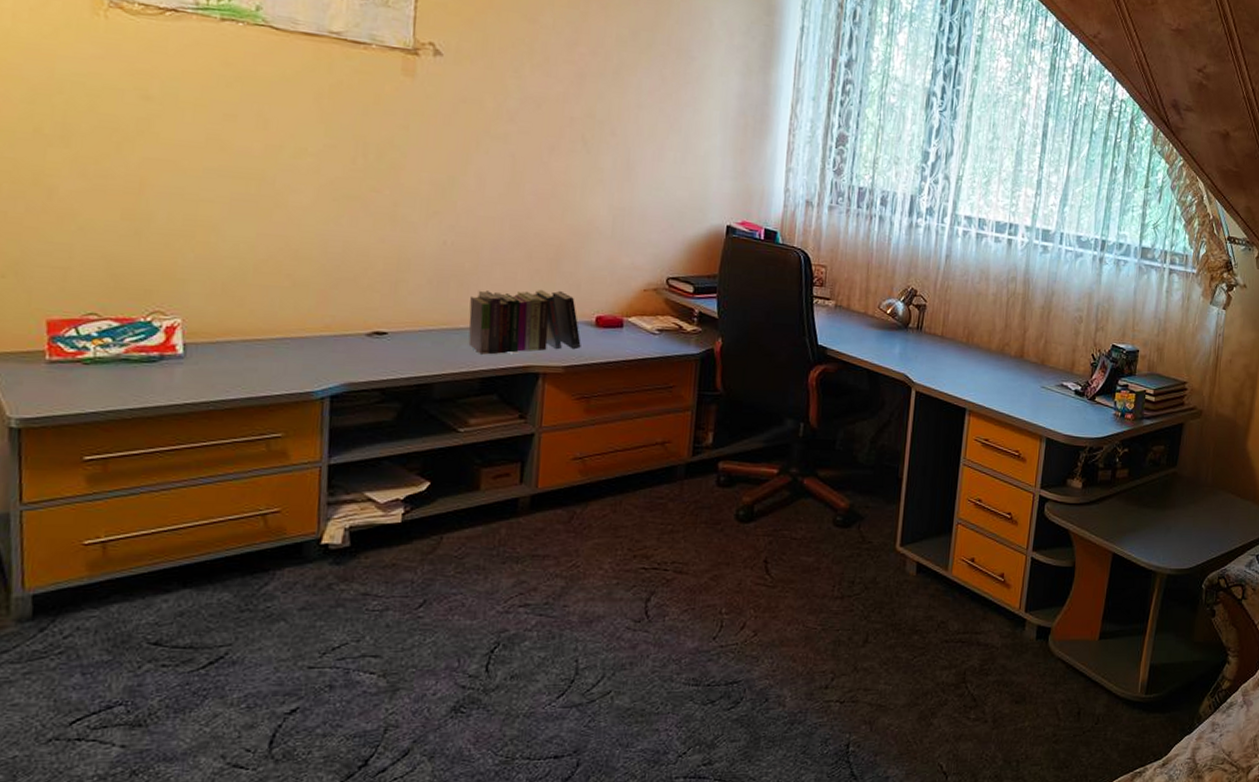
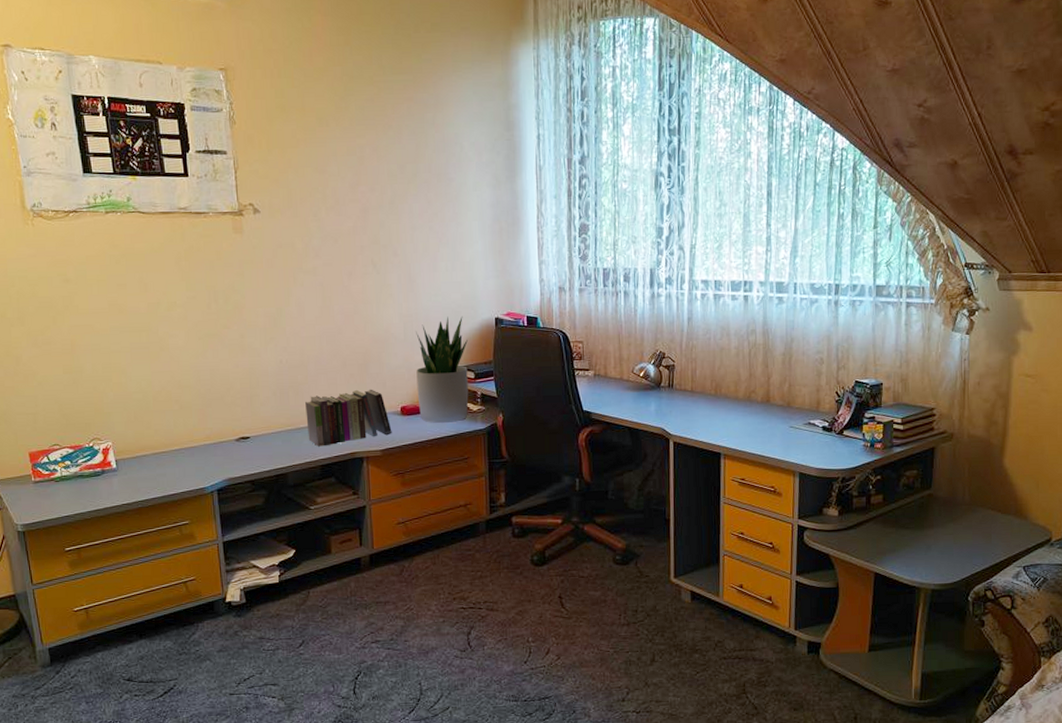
planter: none [619,216,690,343] -> present [416,316,469,424]

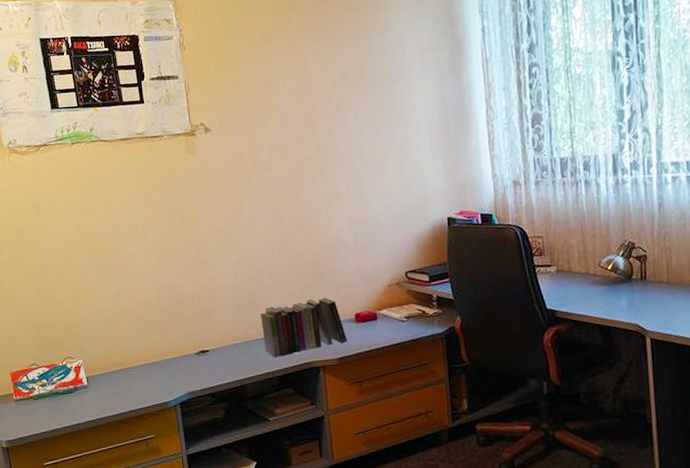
planter: present [416,316,469,424] -> none [367,217,424,330]

